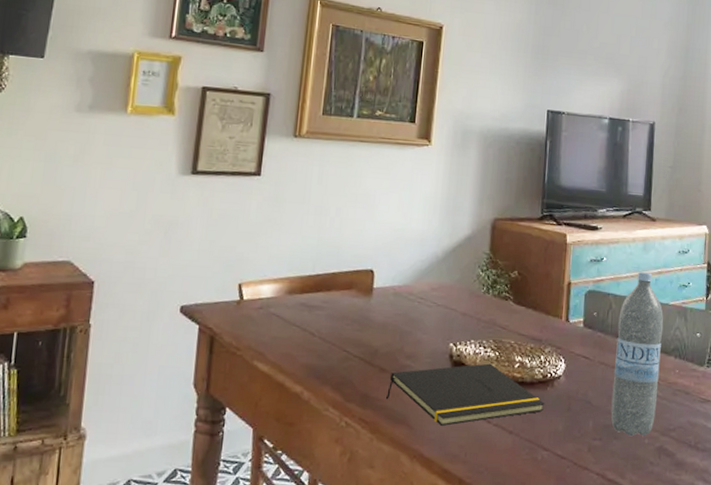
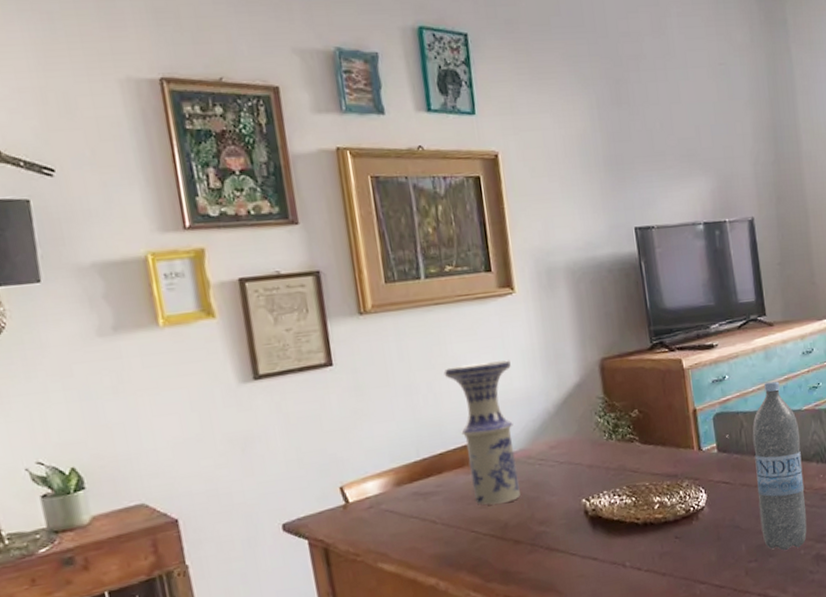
vase: none [353,198,414,331] -> present [443,360,521,505]
notepad: present [386,363,545,426] -> none [526,510,694,584]

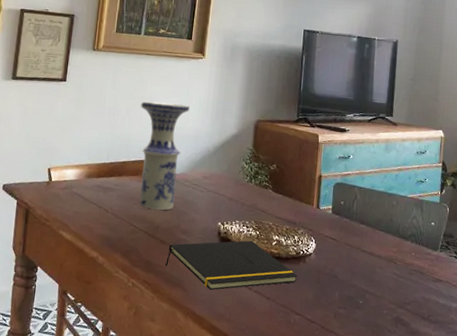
notepad: none [526,510,694,584] -> present [165,240,298,290]
water bottle: present [752,380,807,551] -> none [354,167,402,307]

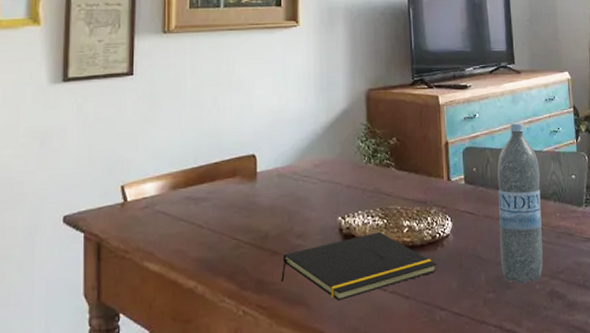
vase: present [140,101,190,210] -> none [229,83,288,215]
water bottle: none [354,167,402,307] -> present [497,122,543,284]

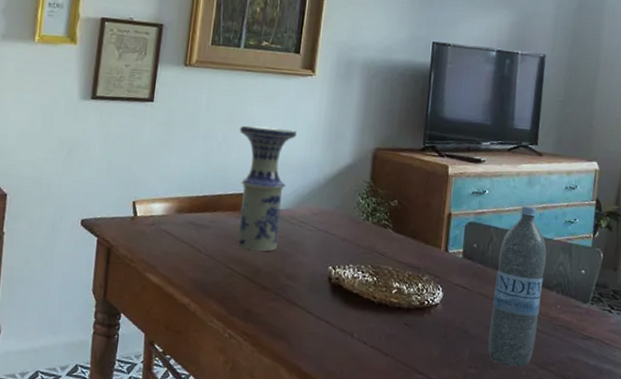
vase: none [229,83,288,215] -> present [238,125,297,252]
notepad: present [281,231,437,301] -> none [267,287,422,344]

